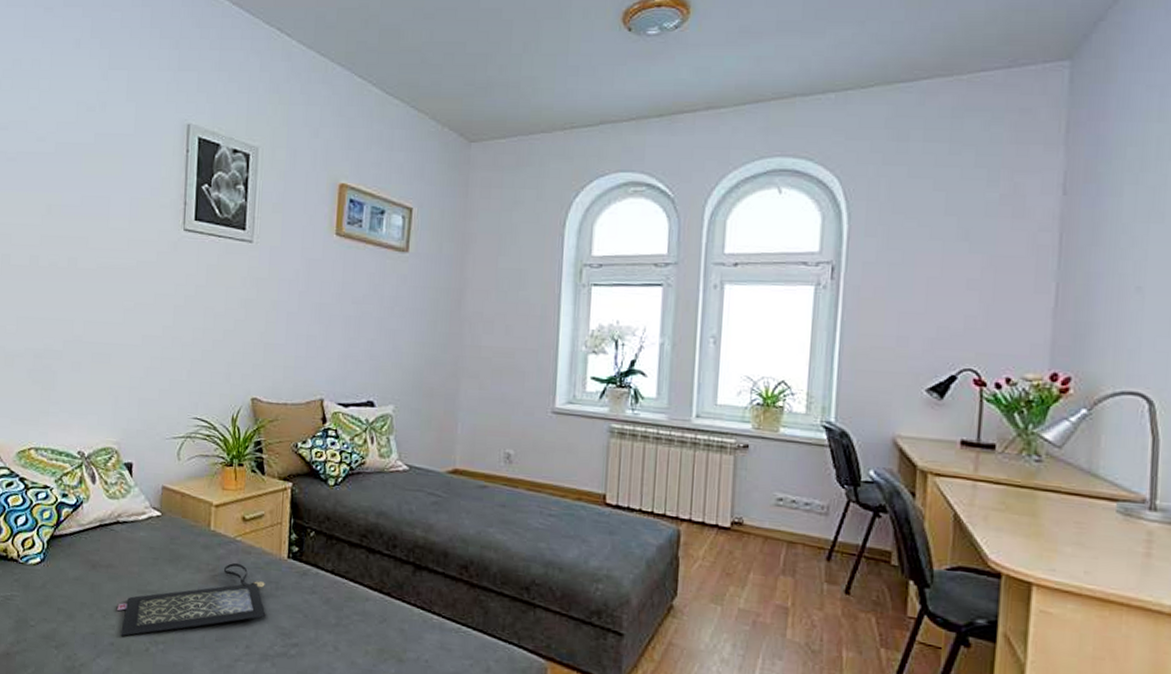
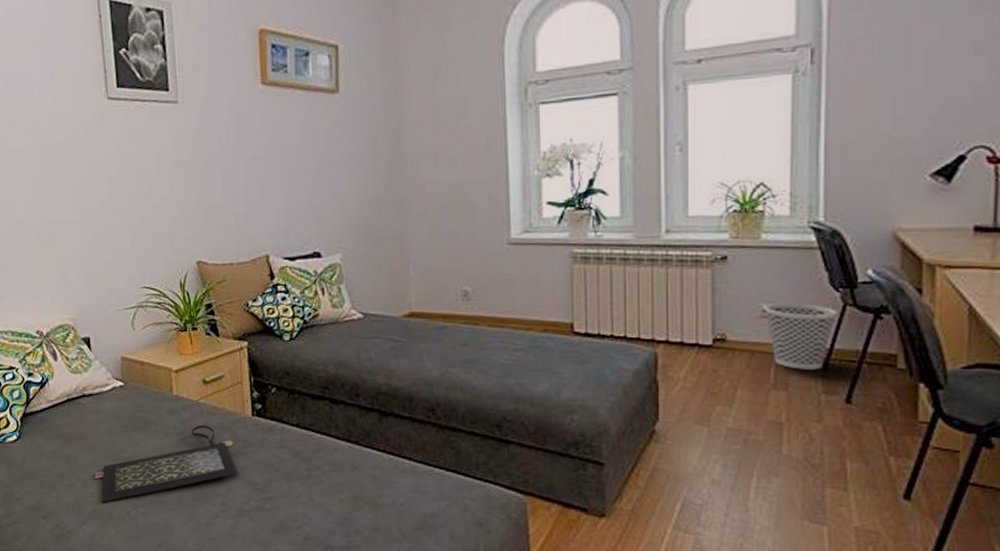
wastebasket: none [778,493,841,560] -> present [764,302,837,370]

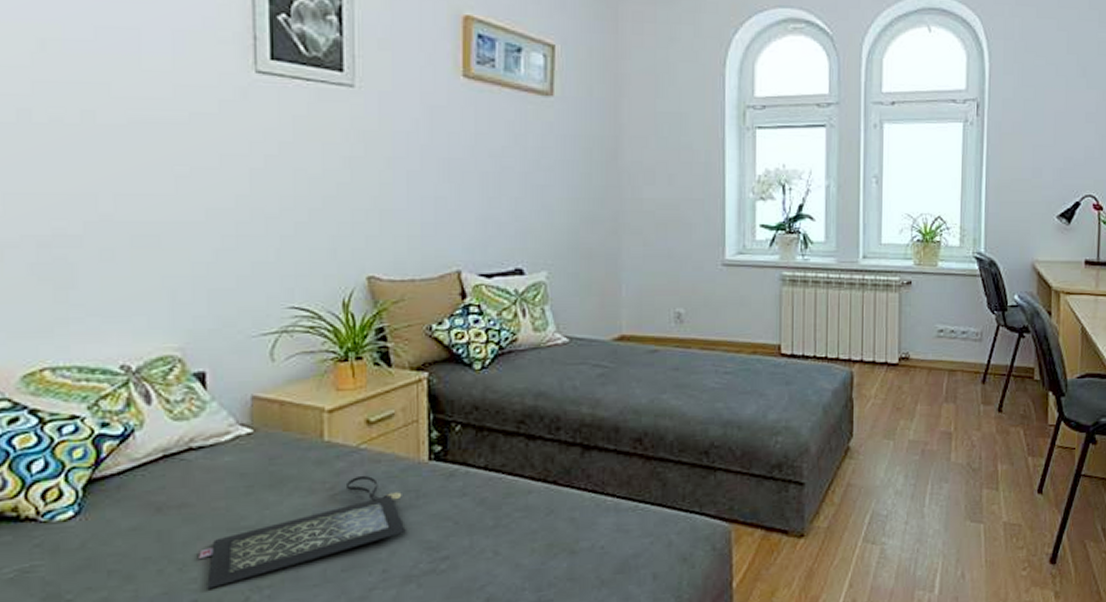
wastebasket: present [764,302,837,370] -> none [939,323,992,384]

